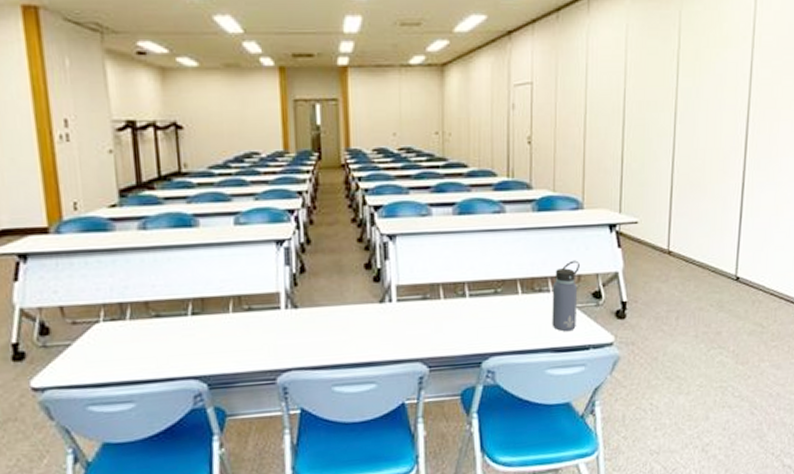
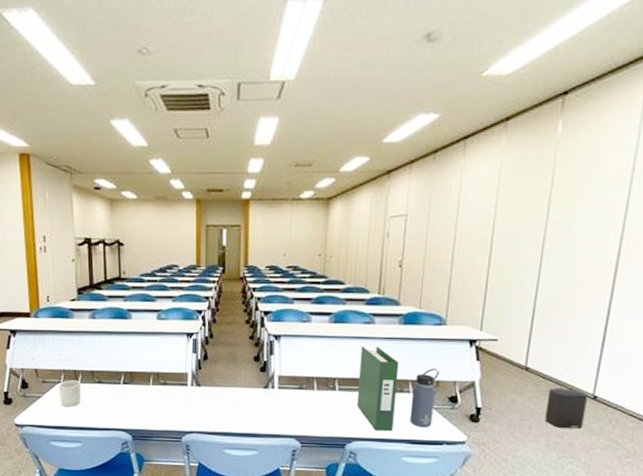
mug: none [97,315,132,354] -> present [59,379,81,406]
binder: none [491,239,536,341] -> present [356,346,399,432]
pedal bin: none [691,271,730,316] -> present [545,388,588,428]

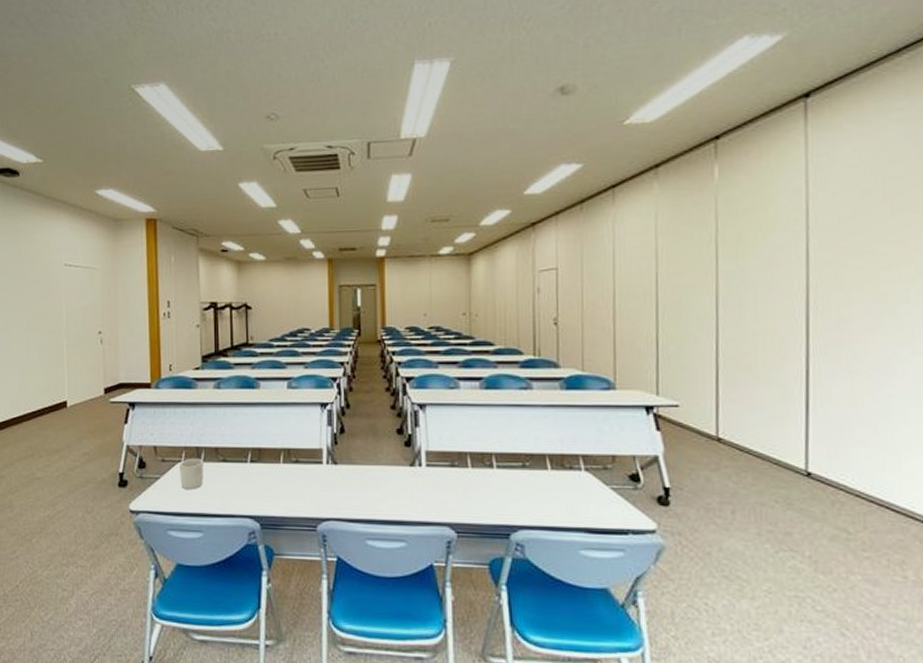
binder: present [356,346,399,432] -> none [519,415,566,518]
water bottle: present [409,368,439,428] -> none [584,440,614,513]
pedal bin: present [545,388,588,428] -> none [749,463,800,513]

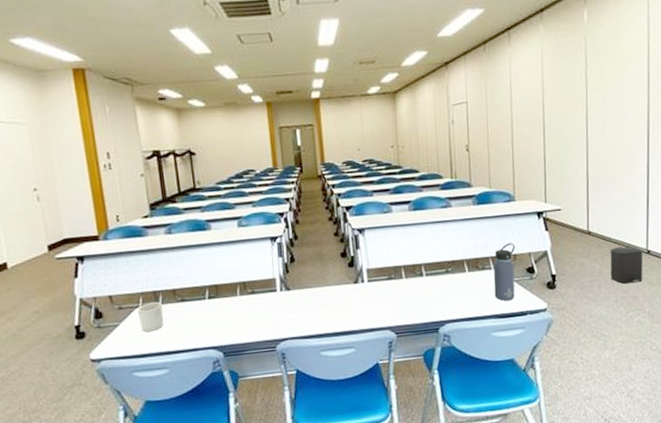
water bottle: none [584,440,614,513] -> present [493,242,515,301]
pedal bin: none [749,463,800,513] -> present [610,246,643,284]

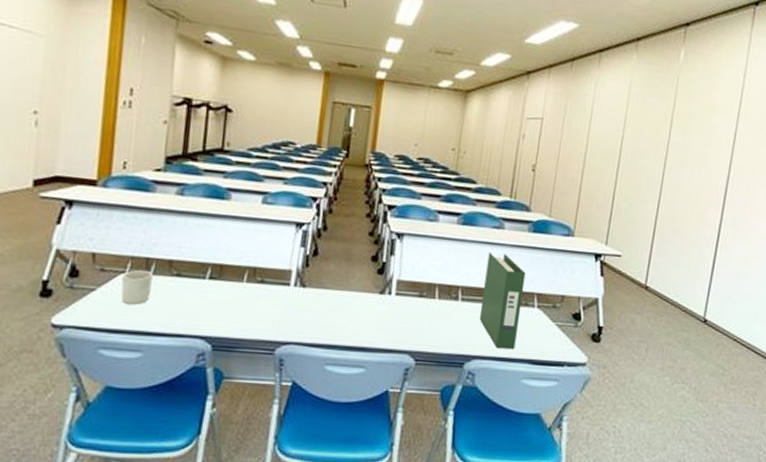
binder: none [441,228,481,310] -> present [479,252,526,350]
water bottle: present [493,242,515,301] -> none [532,281,565,347]
pedal bin: present [610,246,643,284] -> none [661,309,699,352]

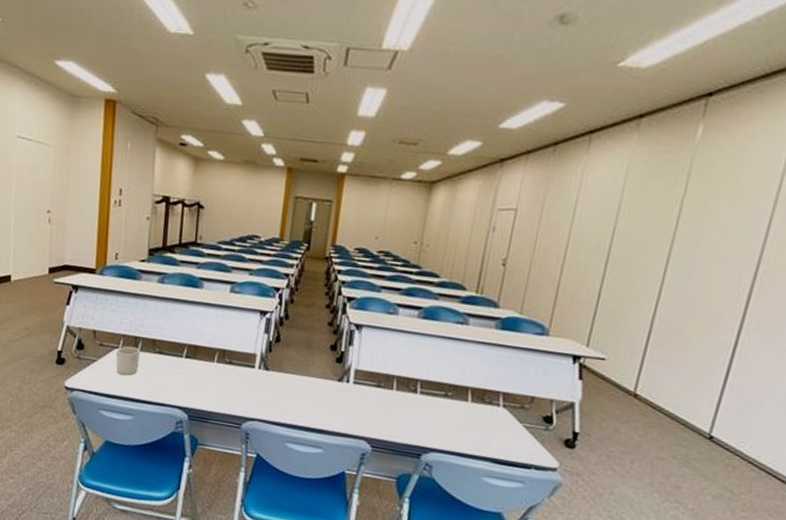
binder: present [479,252,526,350] -> none [438,348,491,447]

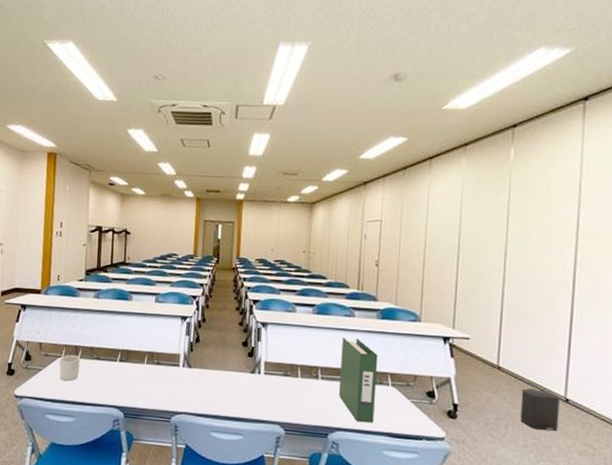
binder: none [438,348,491,447] -> present [338,337,378,424]
pedal bin: none [650,420,703,471] -> present [520,388,559,431]

